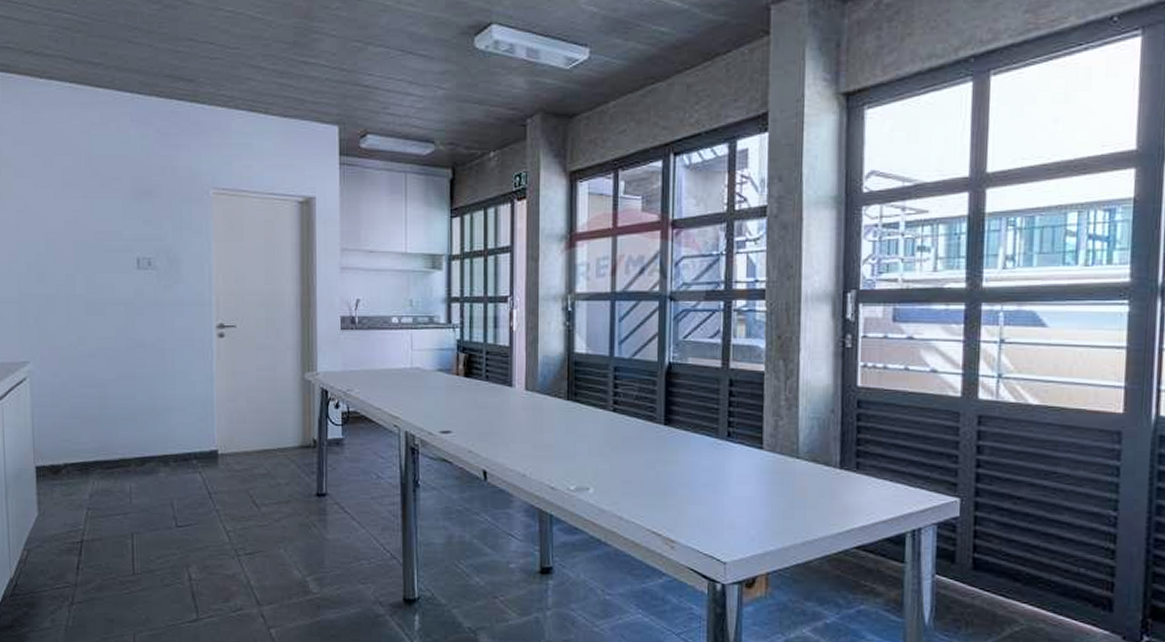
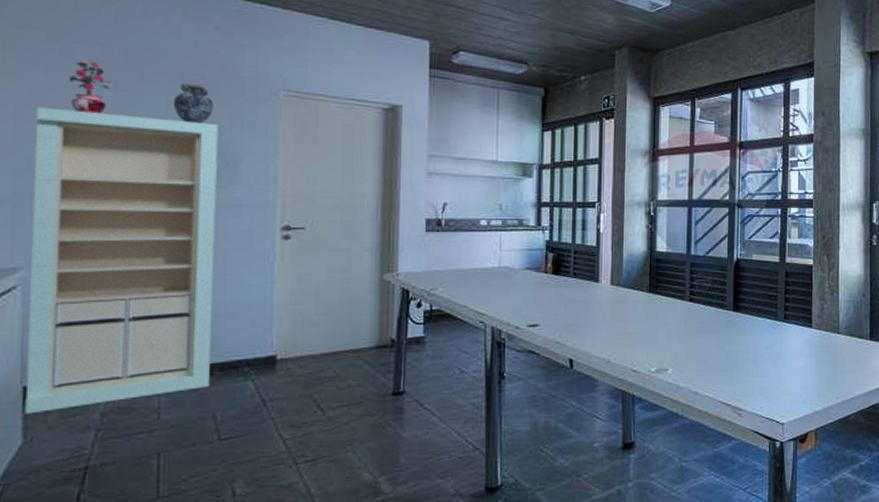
storage cabinet: none [30,216,167,491] -> present [25,107,218,414]
potted plant: none [51,171,81,220] -> present [68,61,111,114]
decorative vase: none [127,186,158,225] -> present [173,83,214,124]

